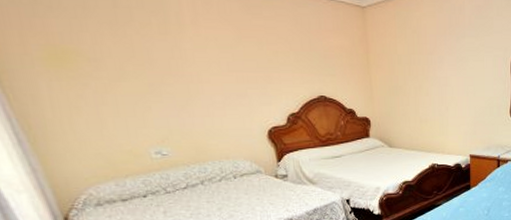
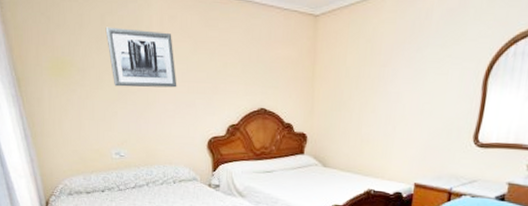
wall art: none [120,11,224,79] -> present [105,27,177,88]

